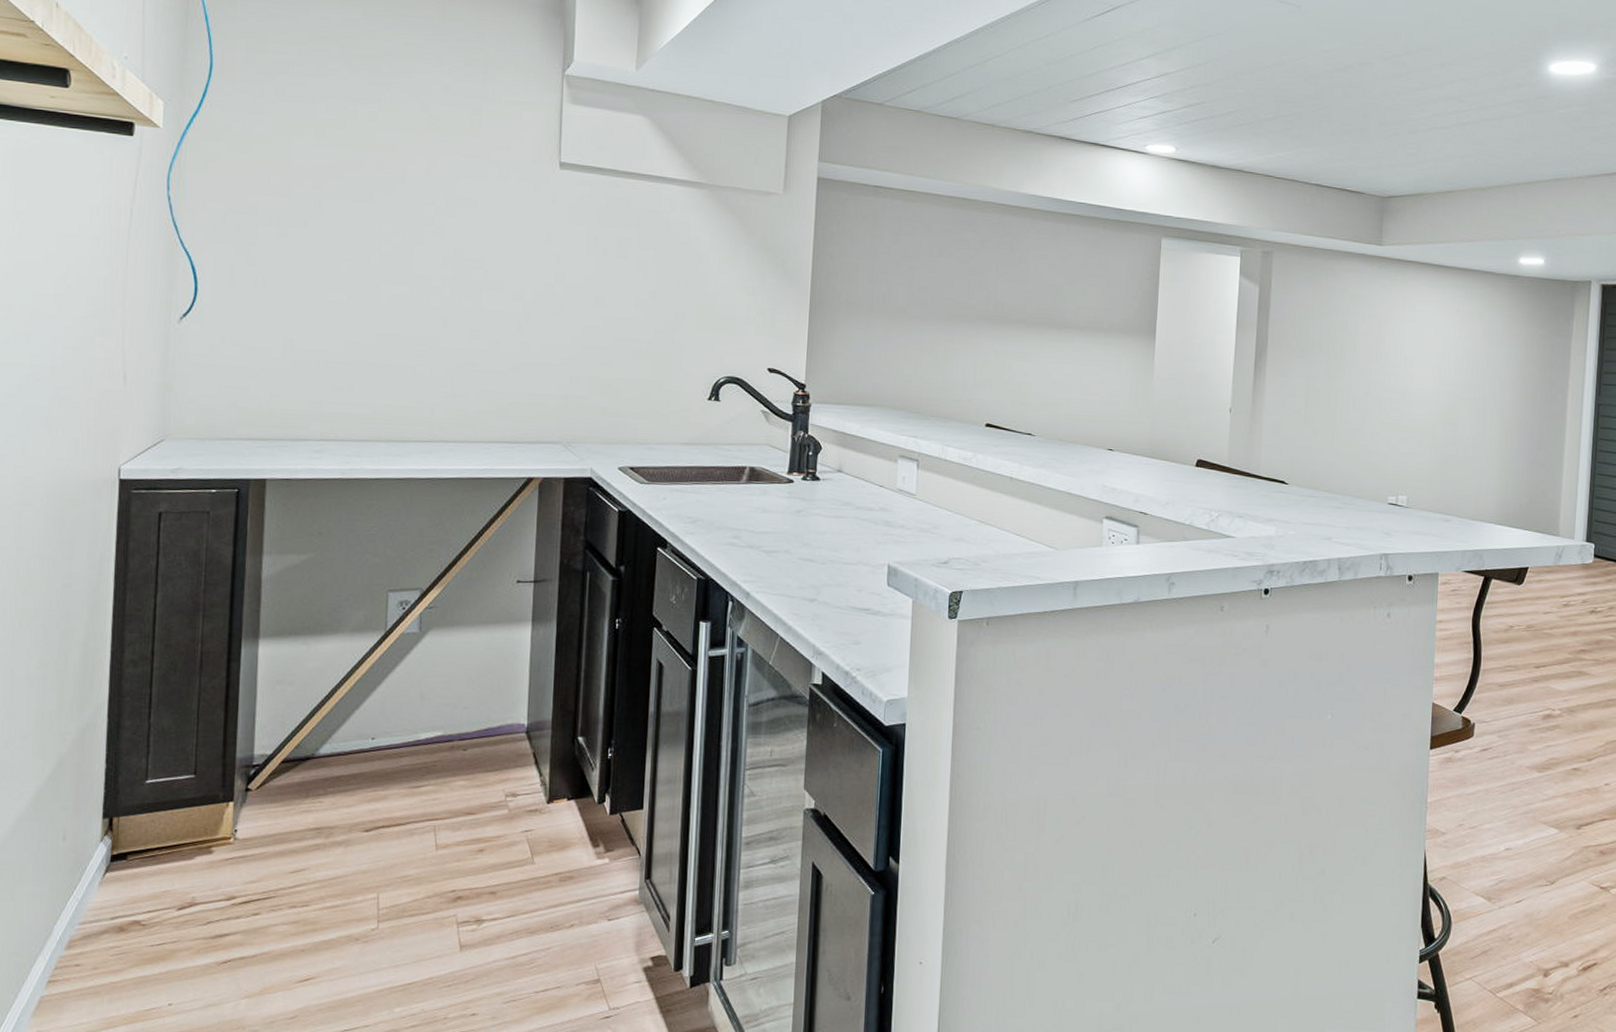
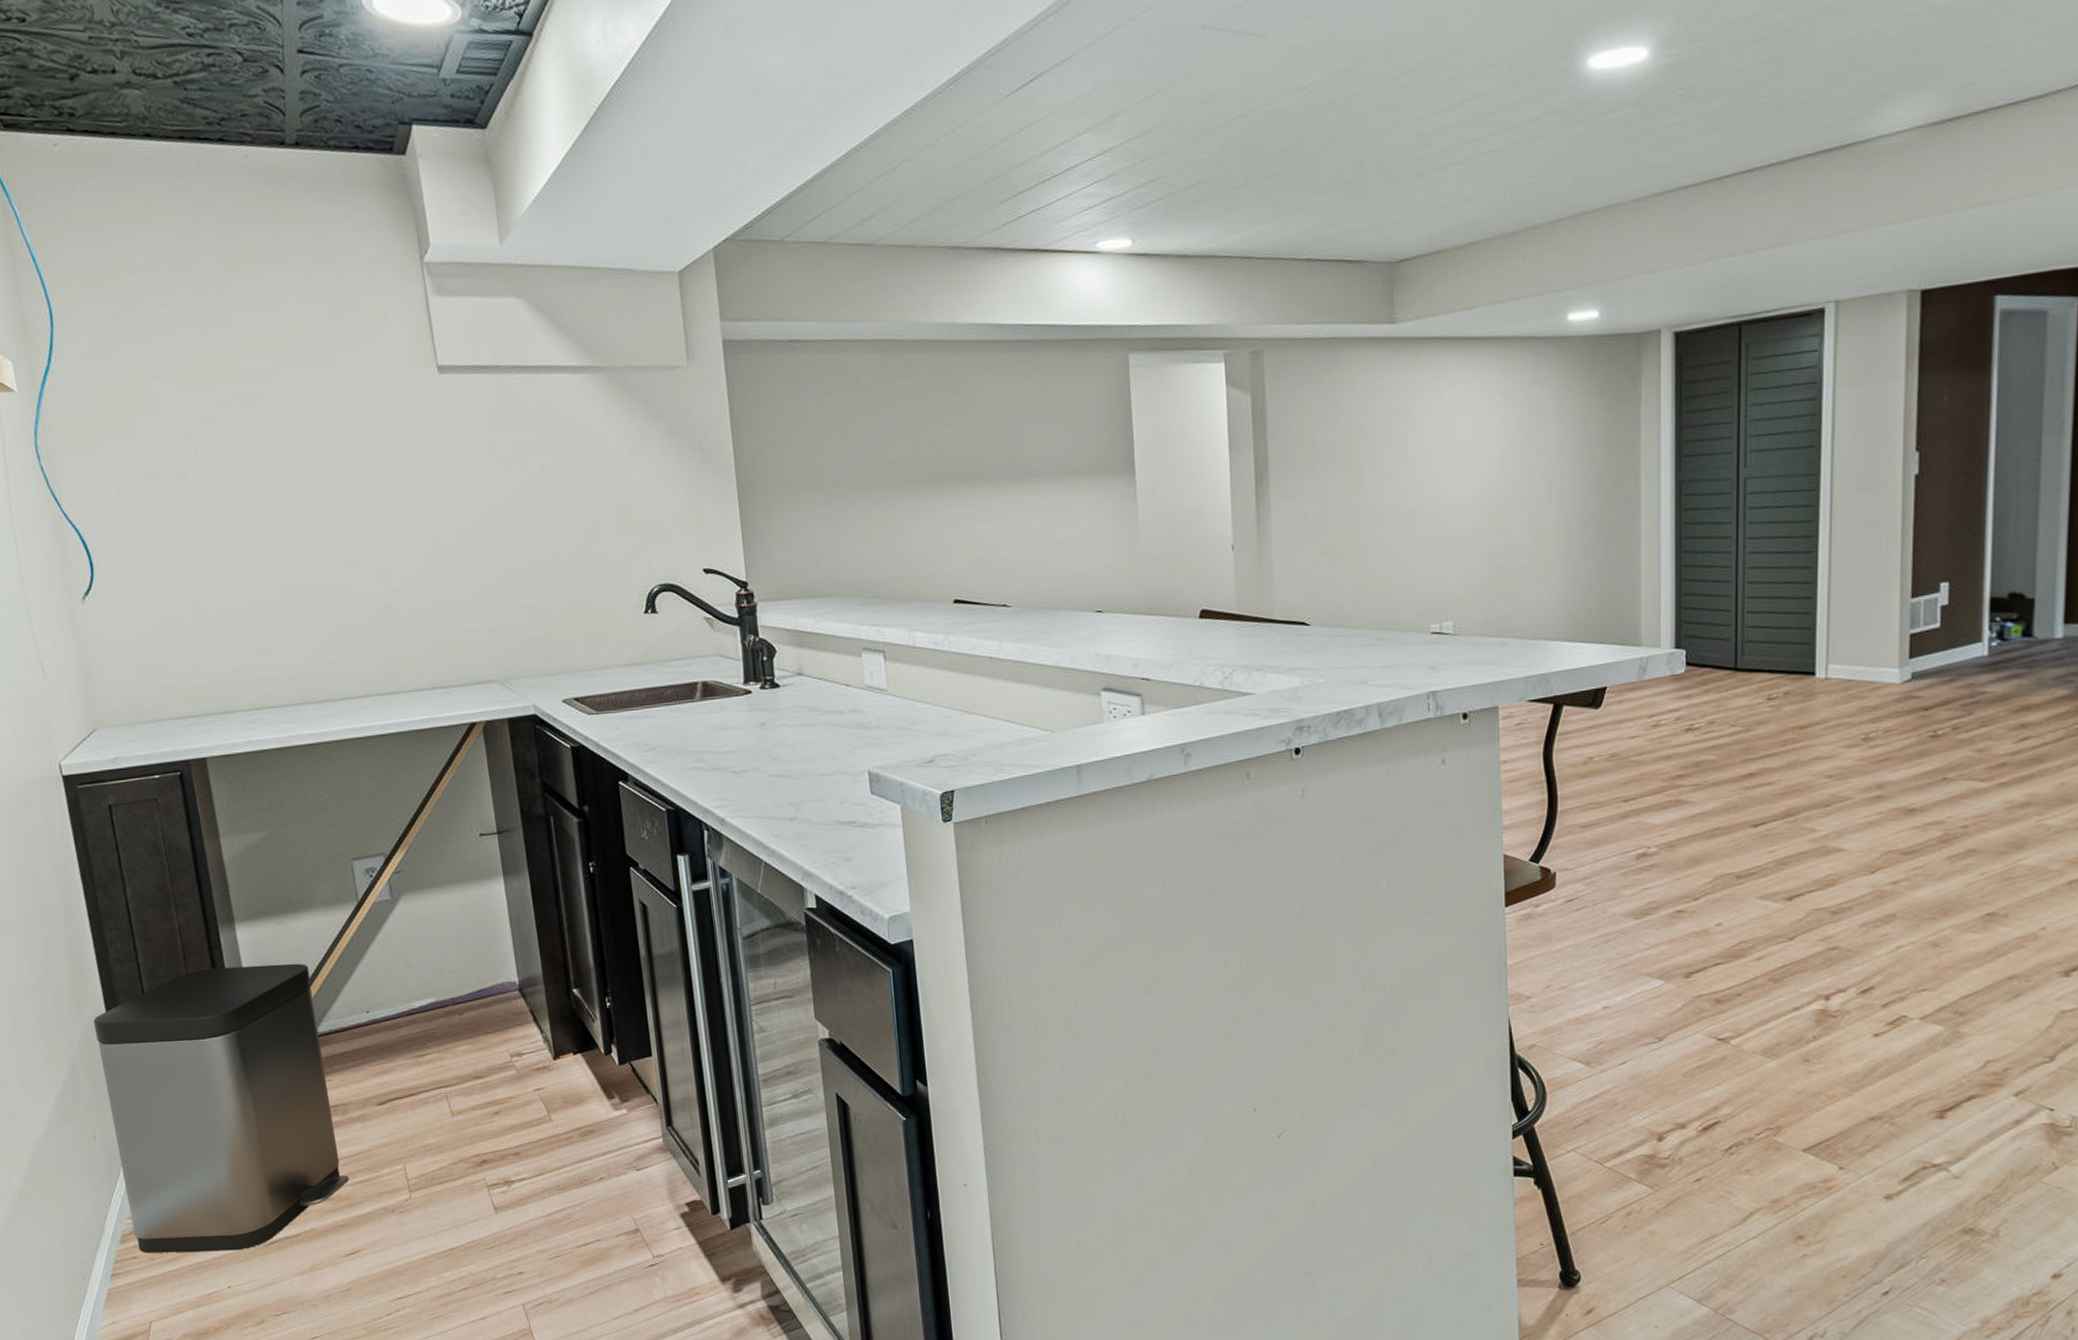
pedal bin: none [82,679,324,966] -> present [93,963,349,1254]

